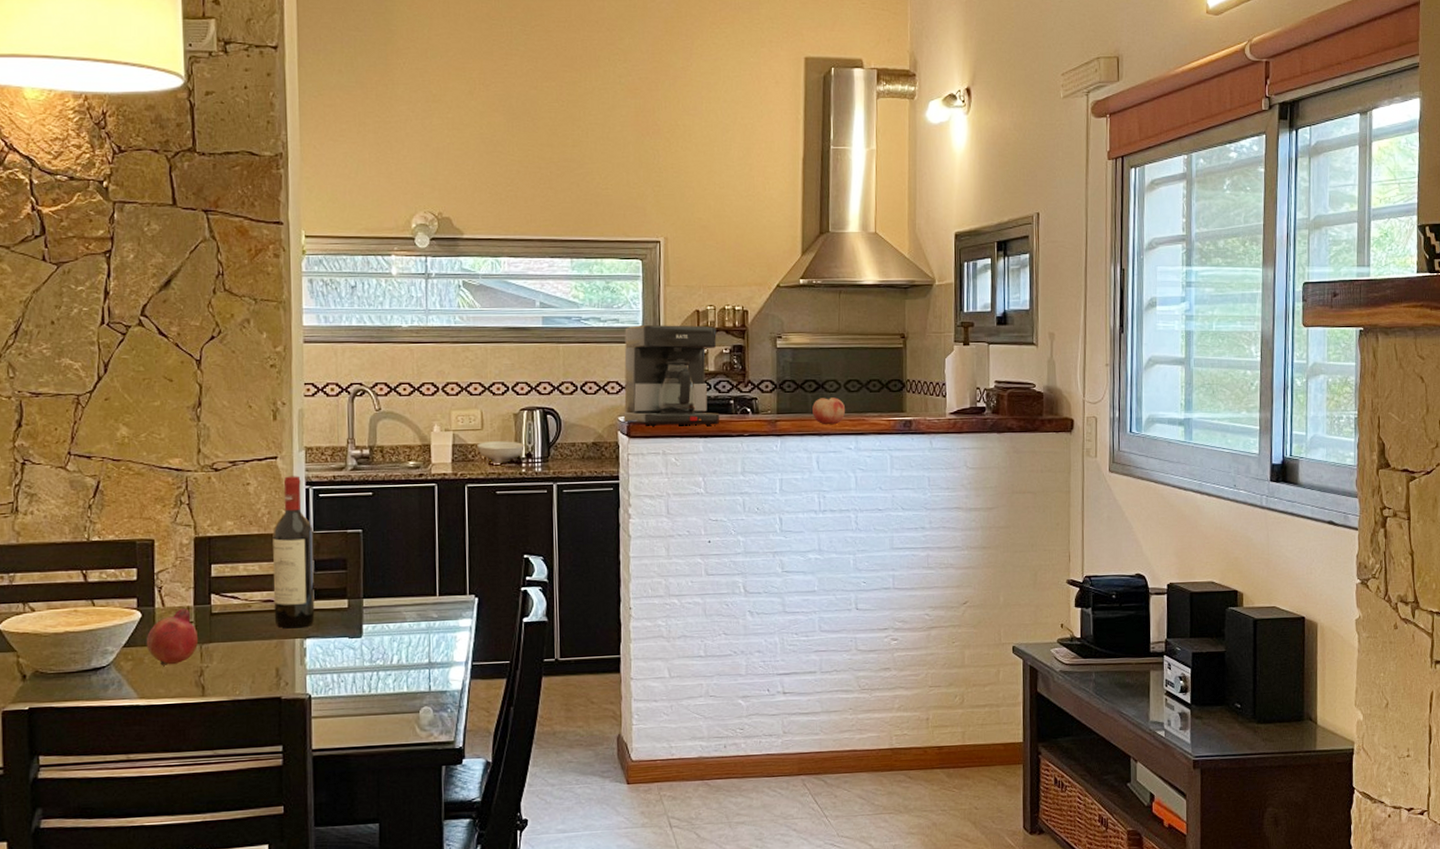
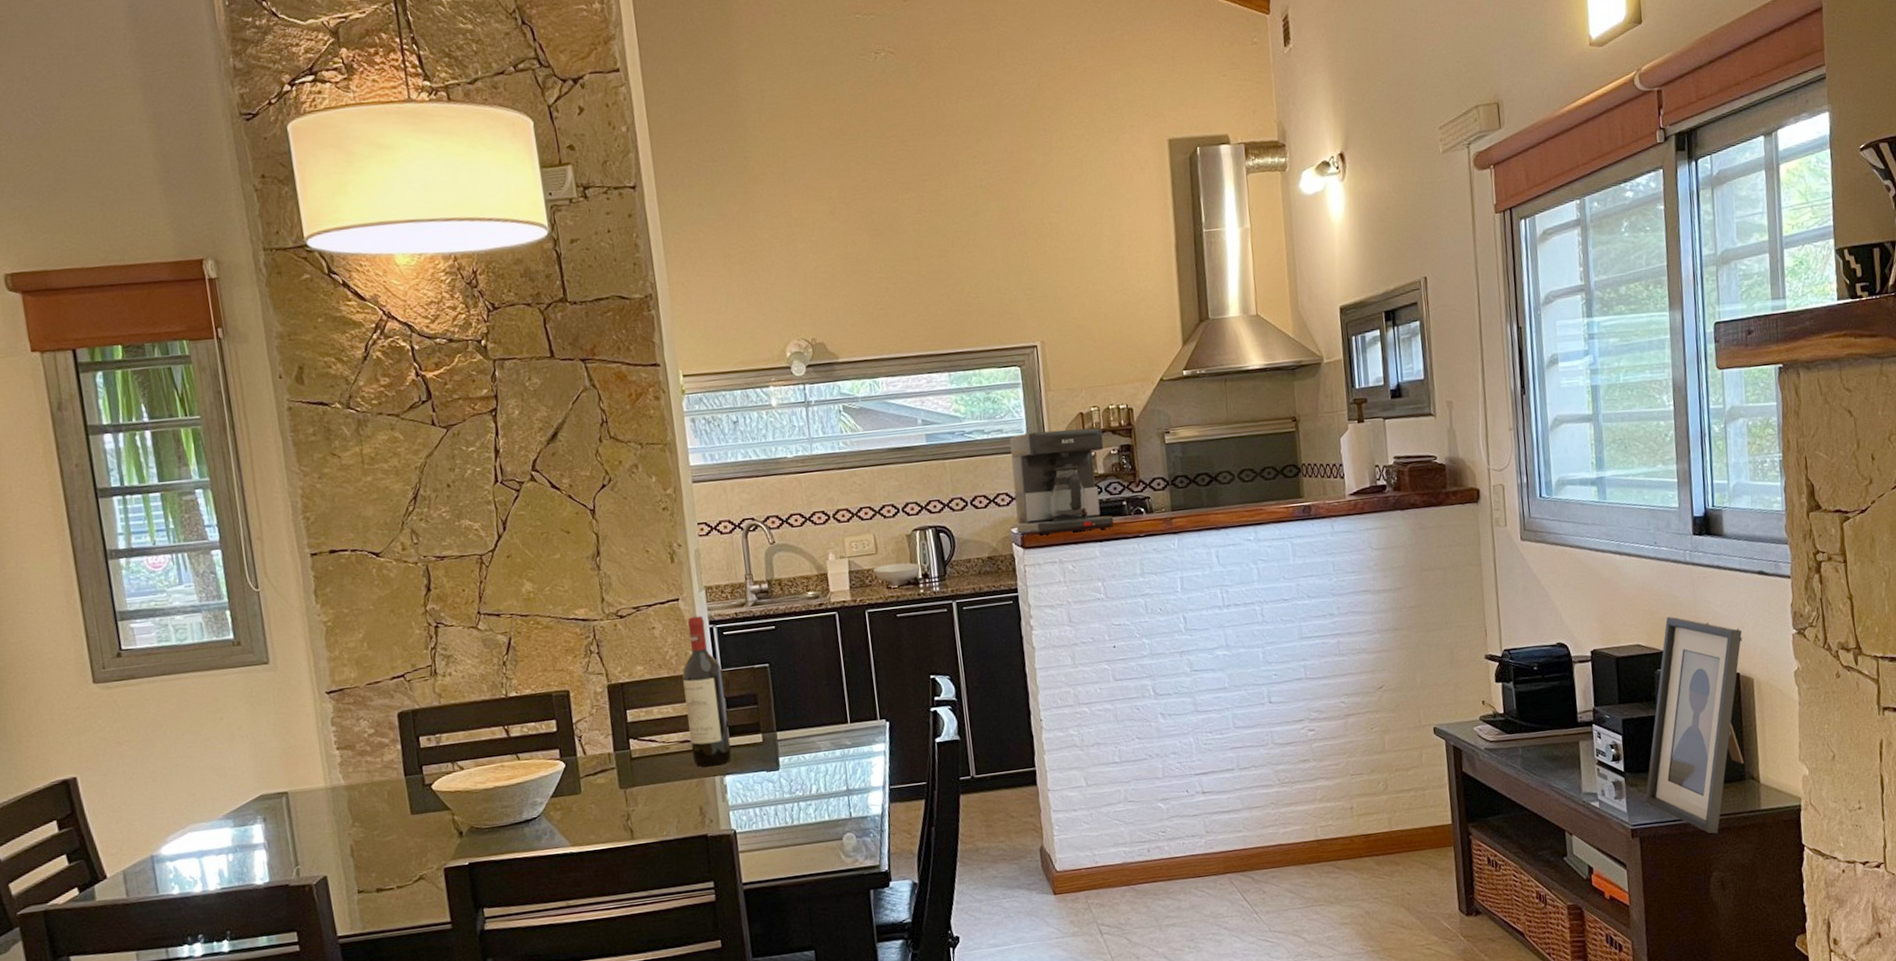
fruit: present [146,607,199,666] -> none [572,754,622,813]
fruit: present [812,397,846,425] -> none [1207,489,1242,519]
picture frame: none [1208,557,1309,771] -> present [1645,616,1744,834]

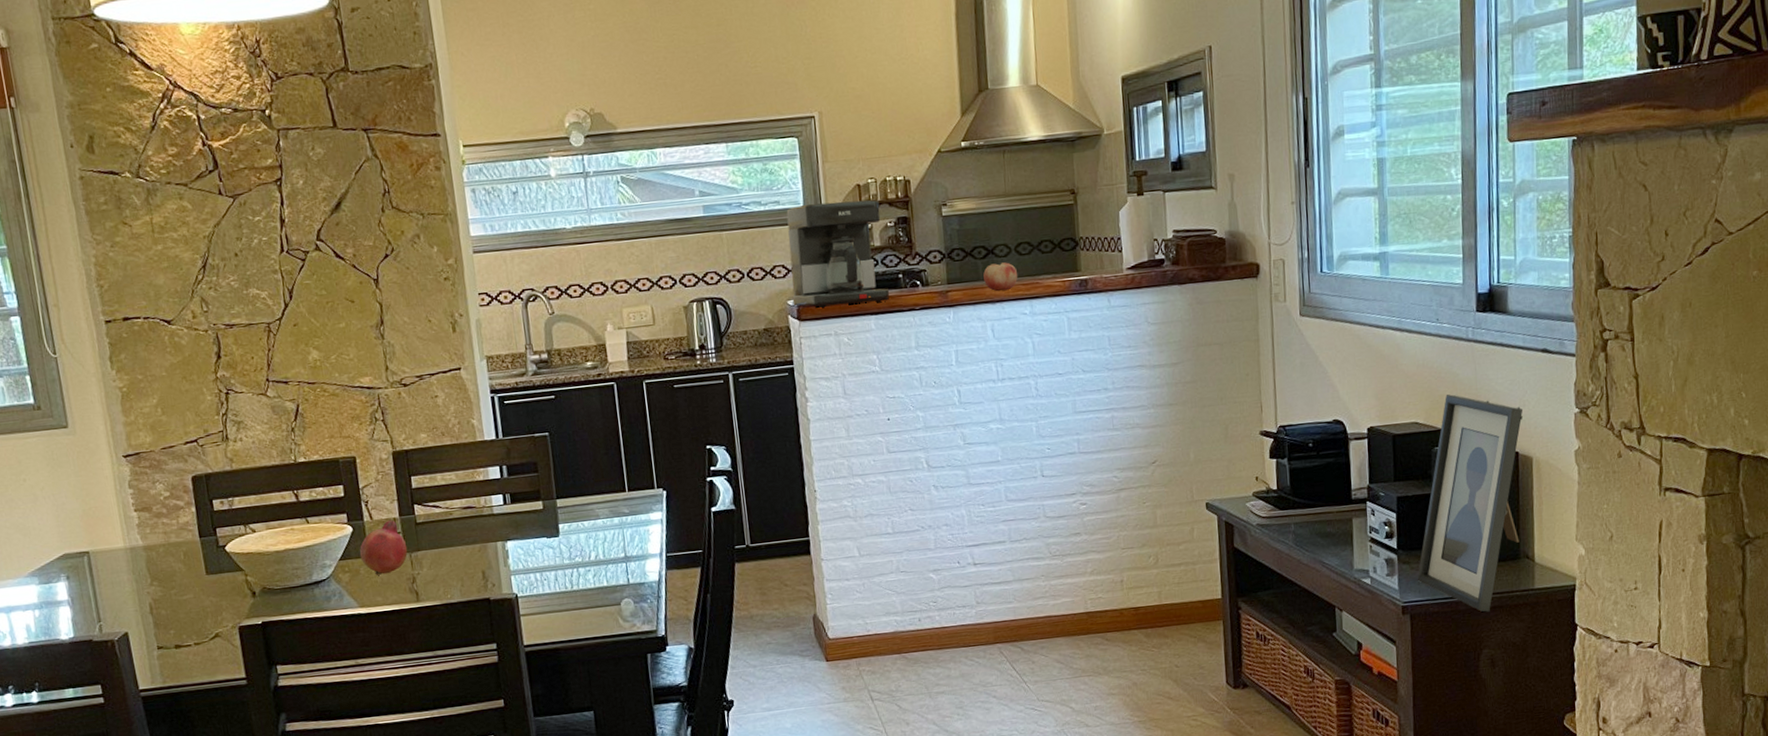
fruit: none [572,754,622,813] -> present [359,519,408,575]
wine bottle: present [682,615,732,767] -> none [464,384,513,533]
bowl: present [873,562,921,586] -> none [651,334,697,357]
fruit: none [1207,489,1242,519] -> present [983,262,1018,292]

